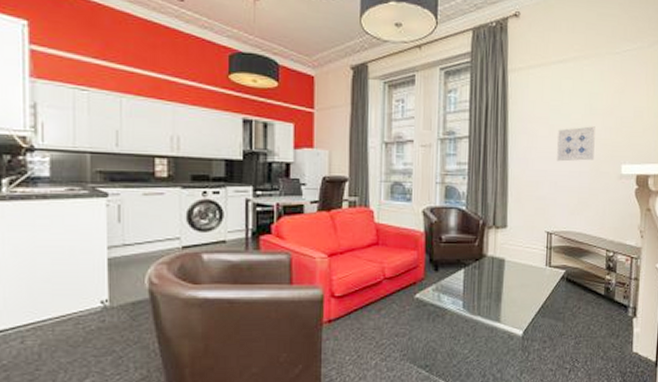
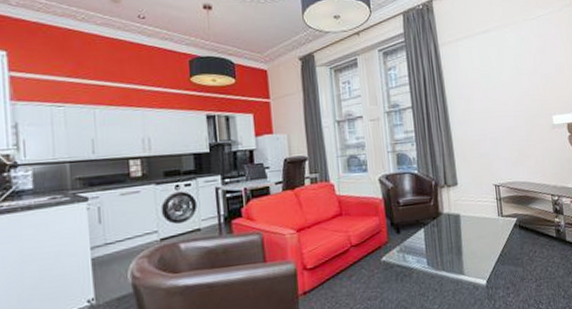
wall art: present [557,126,595,162] -> none [491,85,527,120]

